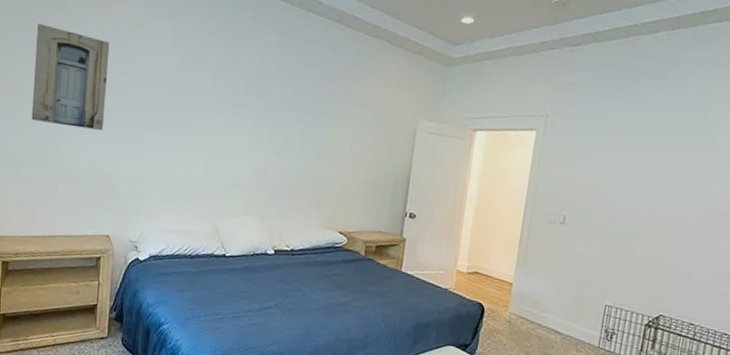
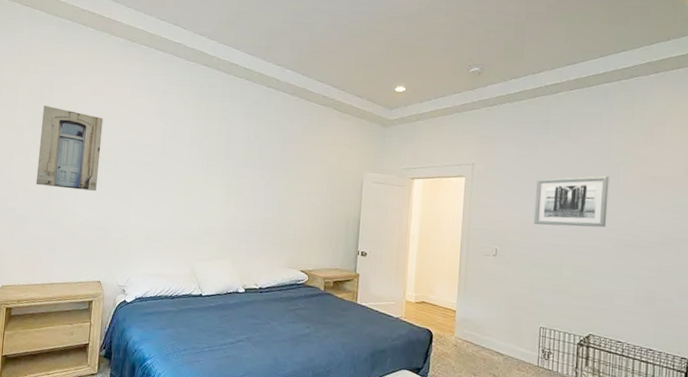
wall art: none [610,135,705,196] -> present [533,175,609,228]

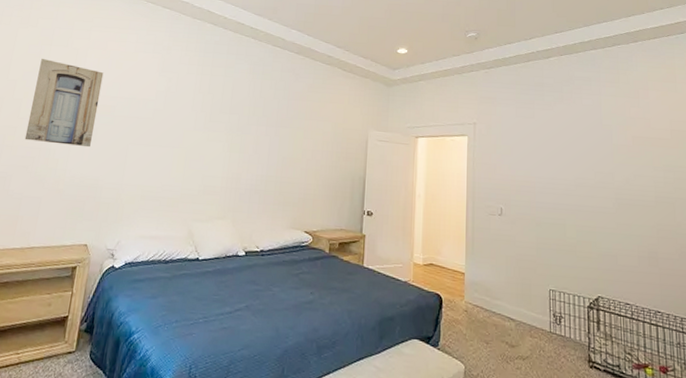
wall art: present [533,175,609,228] -> none [535,136,605,187]

